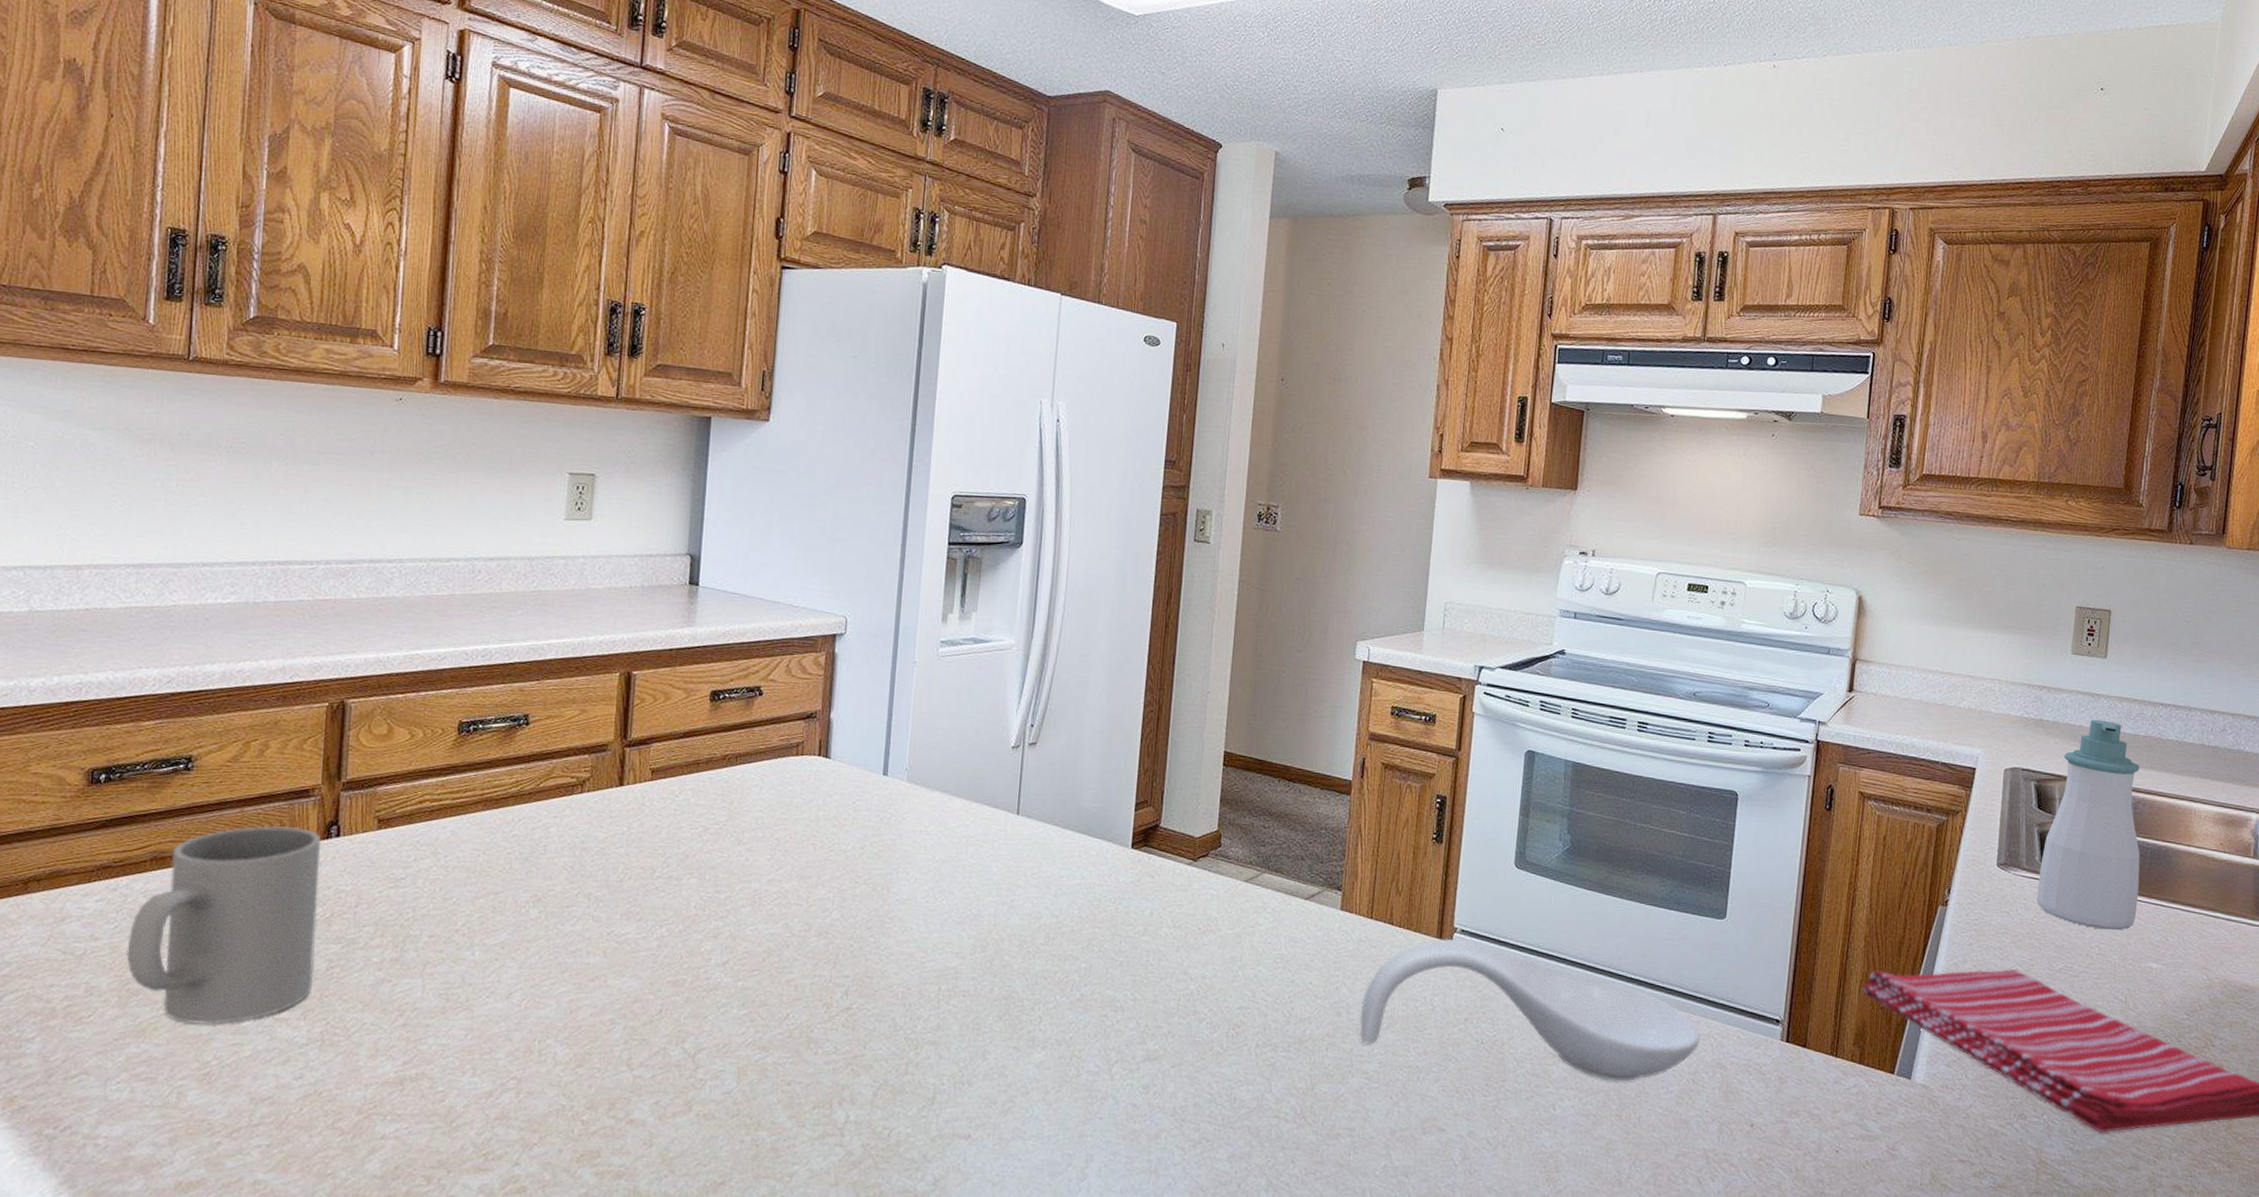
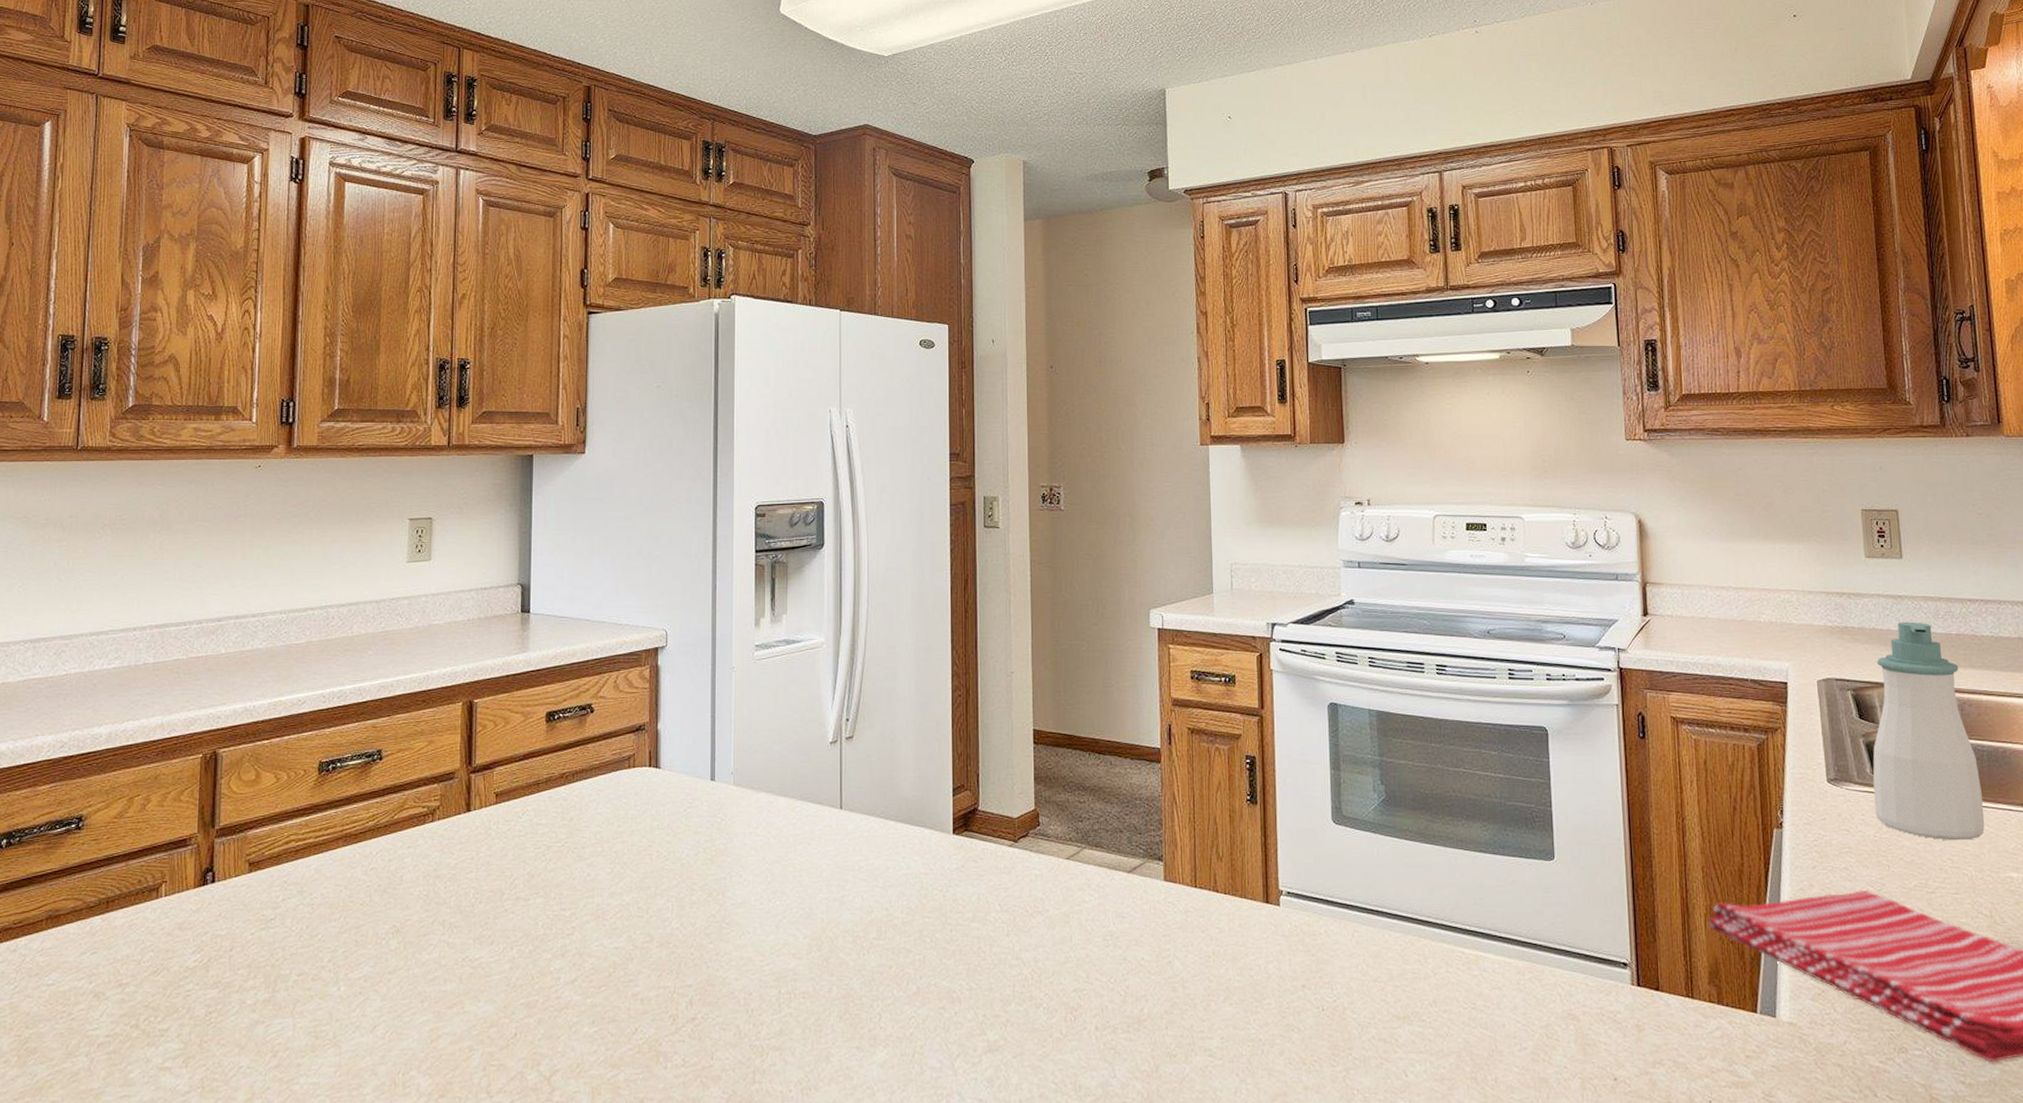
mug: present [126,826,322,1025] -> none [25,877,199,1079]
spoon rest: present [1359,938,1700,1082] -> none [1196,902,1547,1041]

